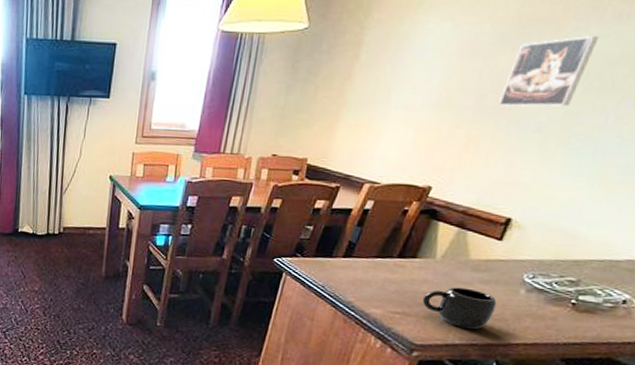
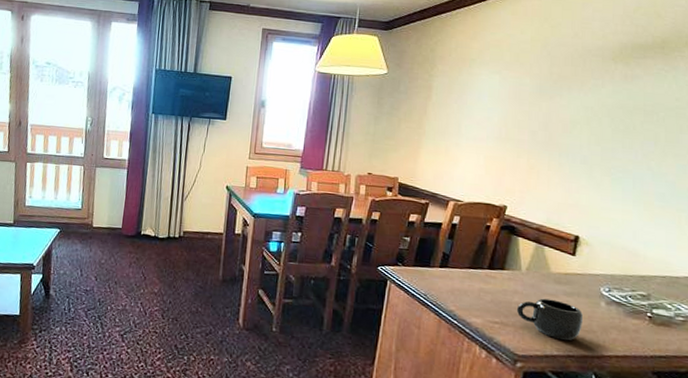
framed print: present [498,36,600,107] -> none [548,91,615,144]

